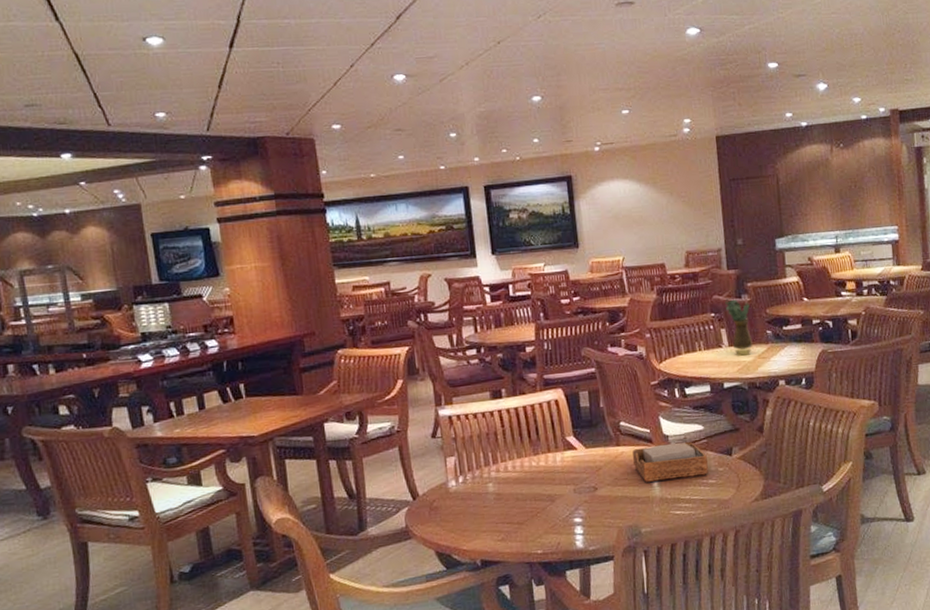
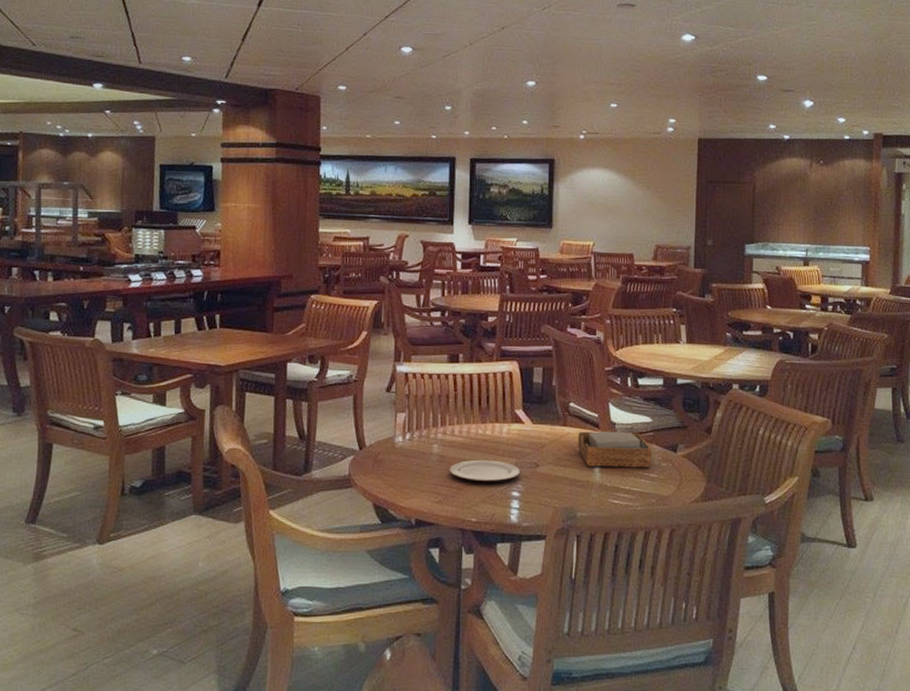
plate: none [507,490,580,515] -> present [449,459,521,483]
vase: present [724,297,753,356] -> none [687,295,712,355]

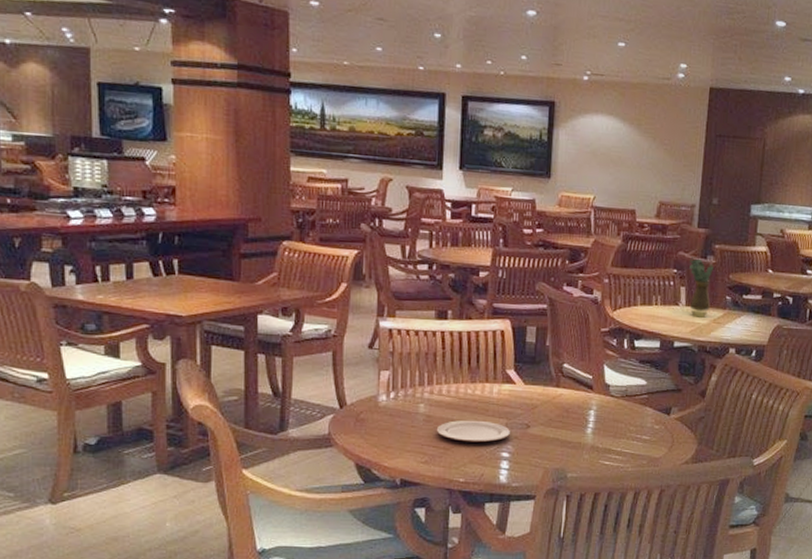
napkin holder: present [578,431,651,468] -> none [570,392,645,430]
vase: none [687,295,712,355] -> present [689,255,714,318]

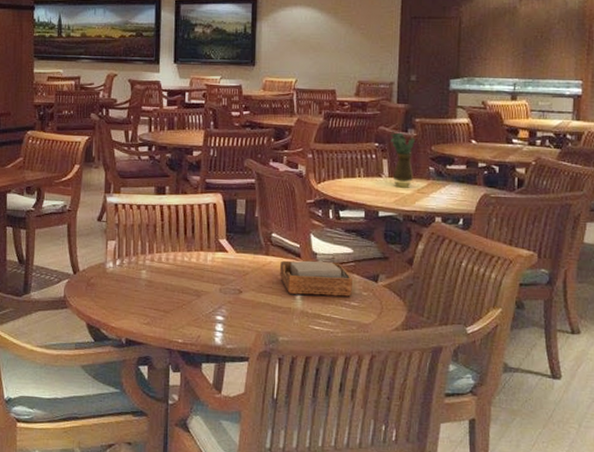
plate: present [436,420,511,444] -> none [156,285,225,307]
napkin holder: none [570,392,645,430] -> present [280,260,352,297]

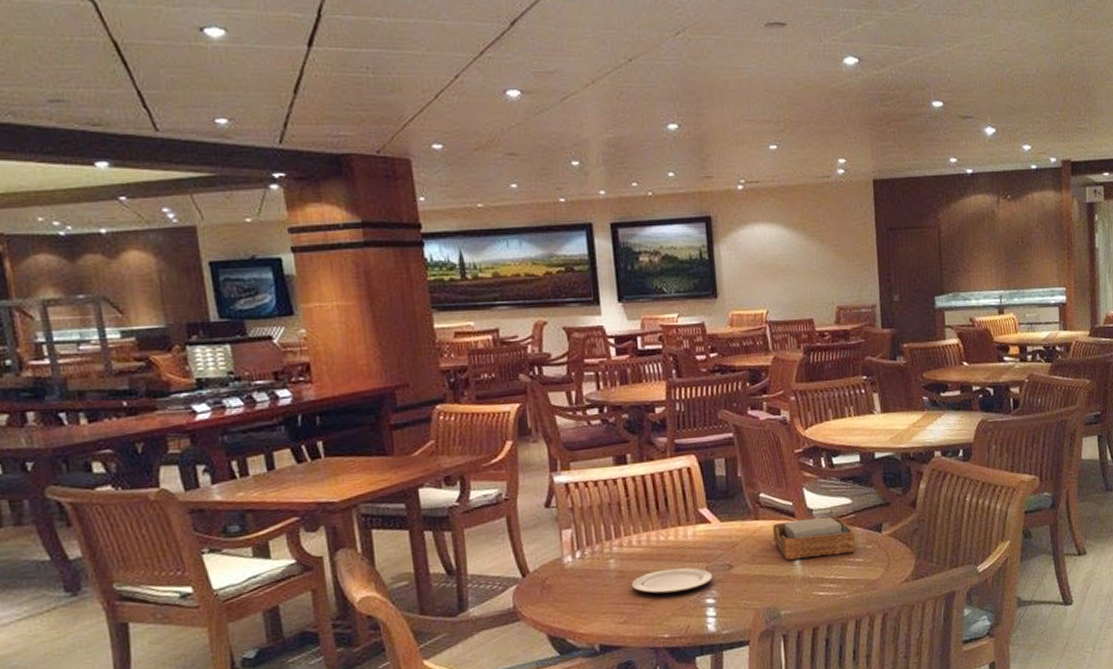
plate: none [156,285,225,307] -> present [631,567,713,595]
vase: present [390,129,415,188] -> none [878,359,908,424]

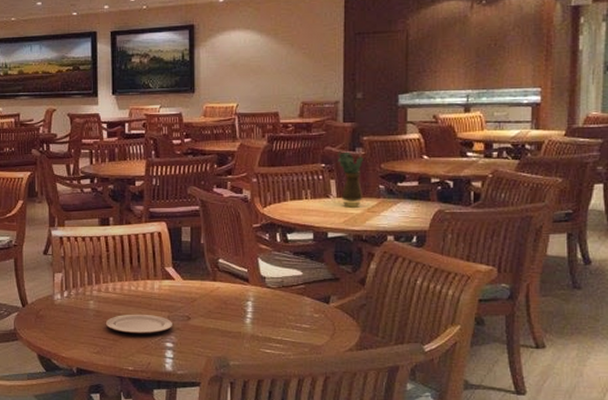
napkin holder: present [773,517,856,560] -> none [228,284,303,319]
vase: none [878,359,908,424] -> present [337,149,363,208]

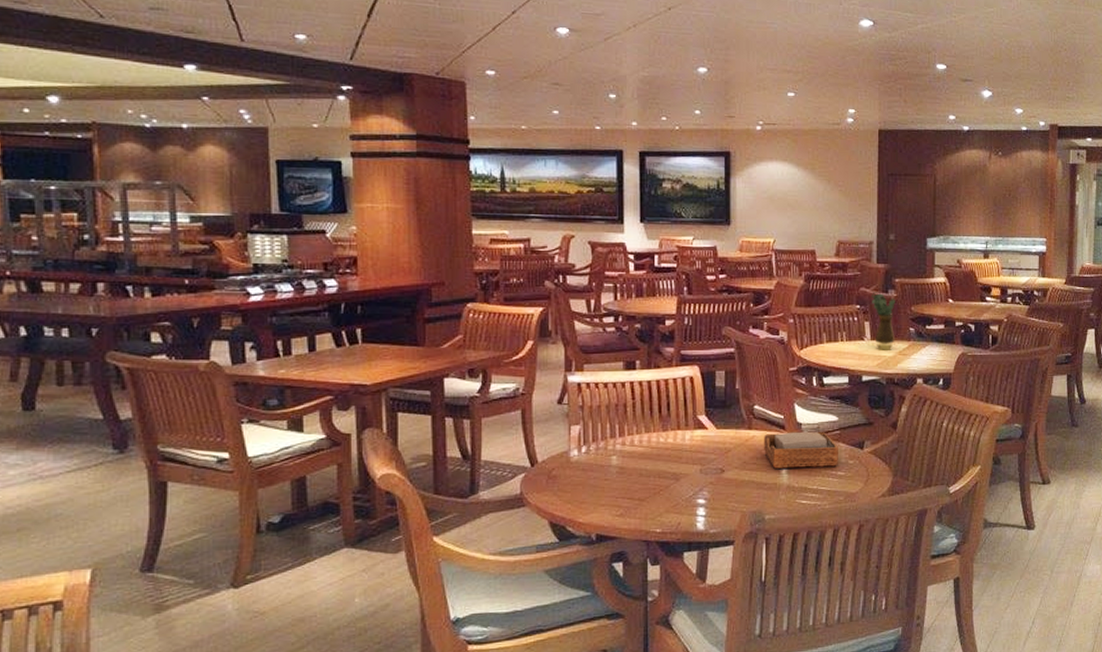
plate: present [105,314,174,335] -> none [630,468,706,493]
napkin holder: none [228,284,303,319] -> present [764,431,838,469]

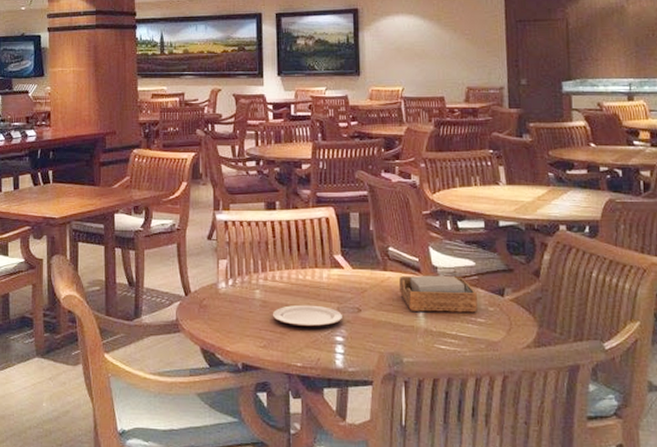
plate: none [630,468,706,493] -> present [272,304,343,328]
vase: present [871,290,895,350] -> none [504,135,533,196]

